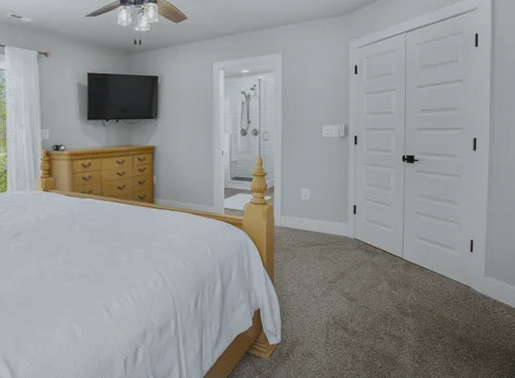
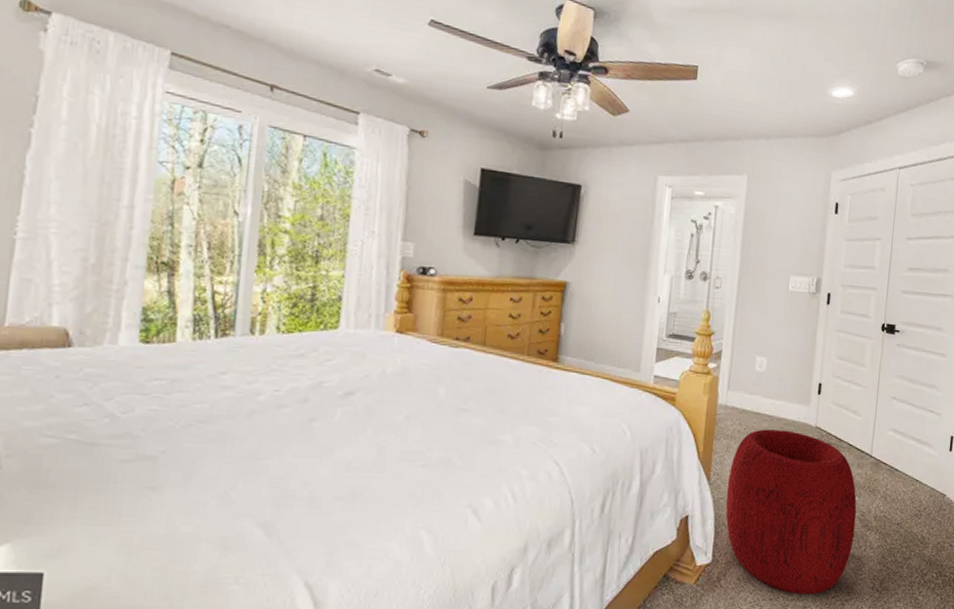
pouf: none [287,242,394,365] -> present [725,429,857,594]

